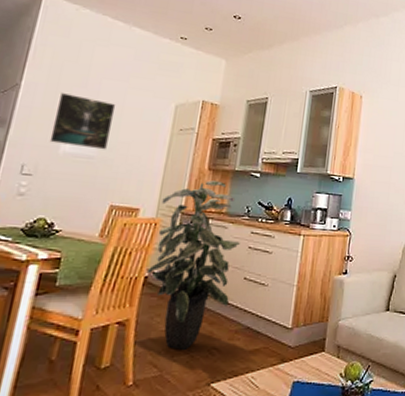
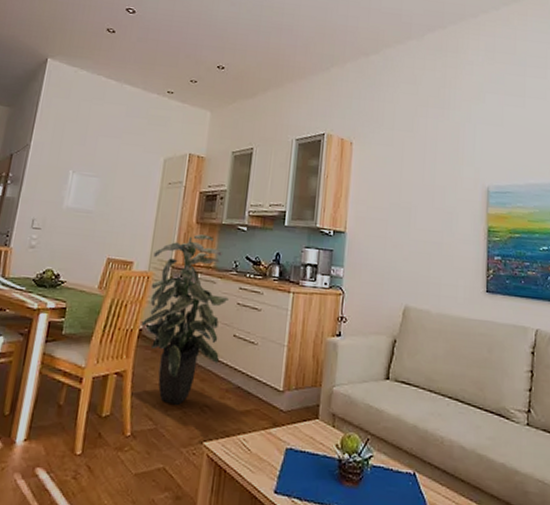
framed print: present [49,93,116,150] -> none [54,151,111,205]

